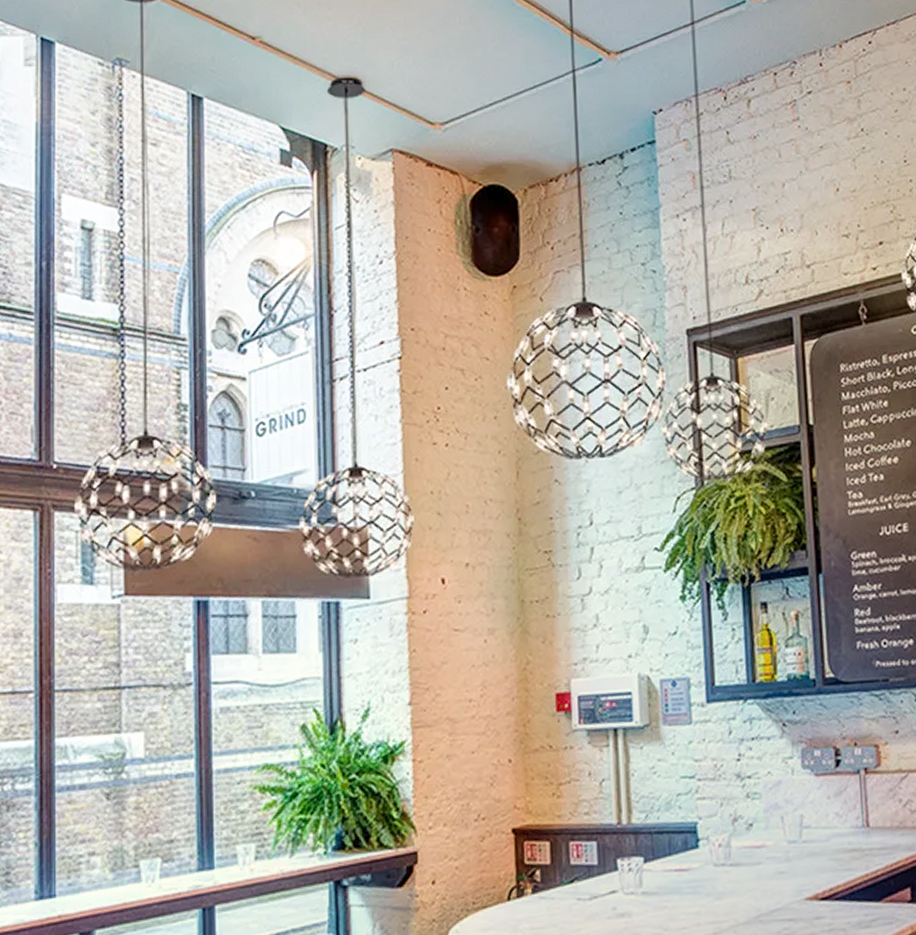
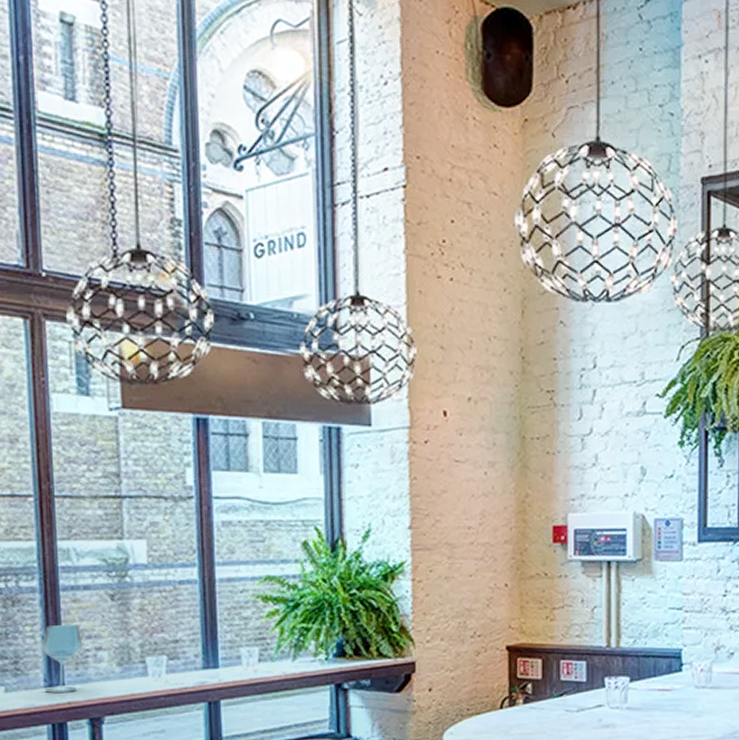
wine glass: none [34,828,76,906] -> present [42,625,83,693]

